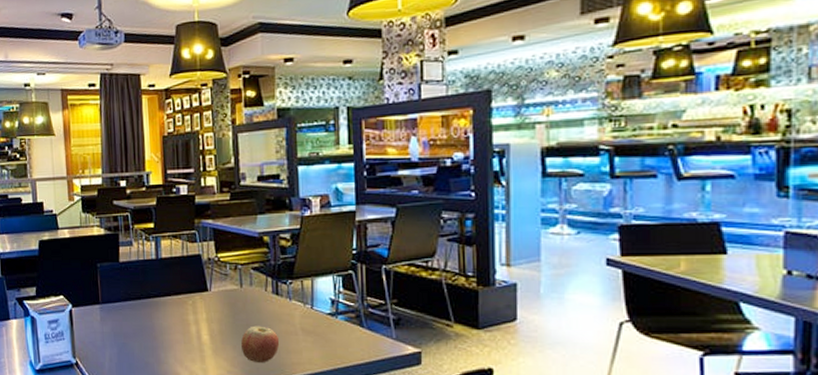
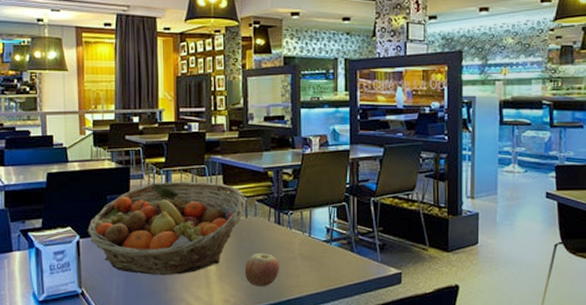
fruit basket: none [79,248,241,348] -> present [87,182,247,275]

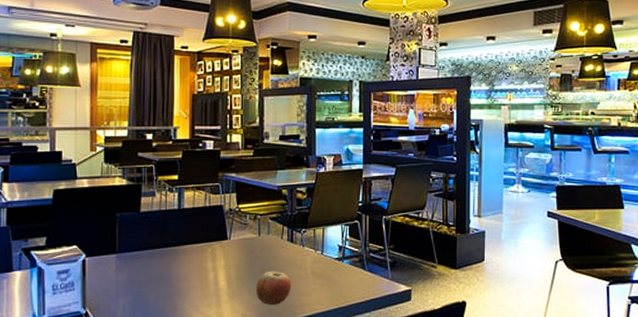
fruit basket: present [87,182,247,275] -> none [94,199,260,294]

